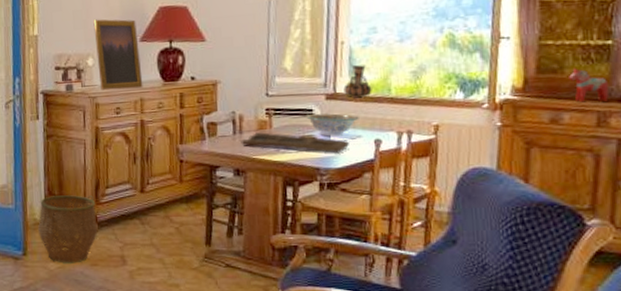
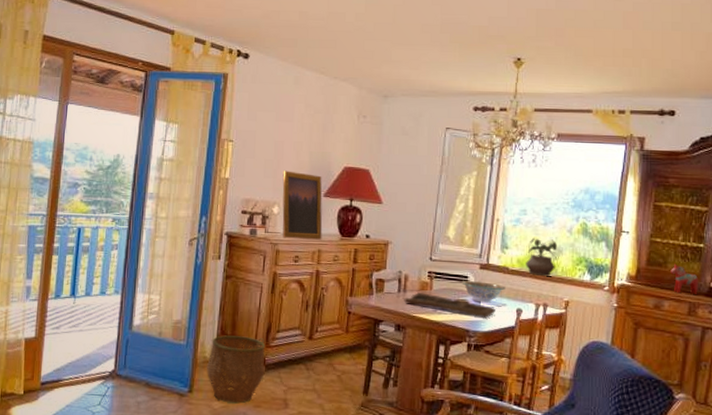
decorative vase: present [343,64,372,98] -> none [495,240,518,271]
potted plant: none [381,57,418,101] -> present [526,237,557,277]

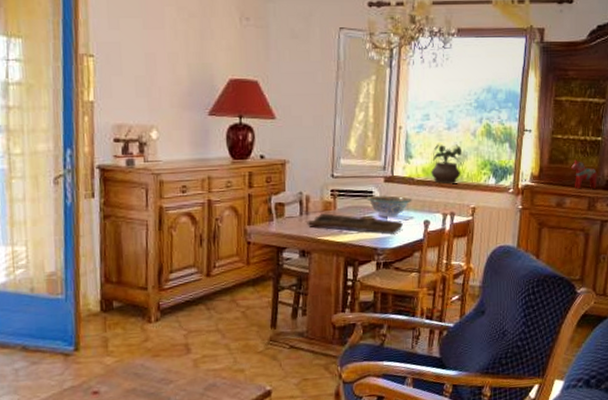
basket: present [206,335,266,404] -> none [91,281,161,357]
picture frame: present [282,170,323,240] -> none [158,88,211,167]

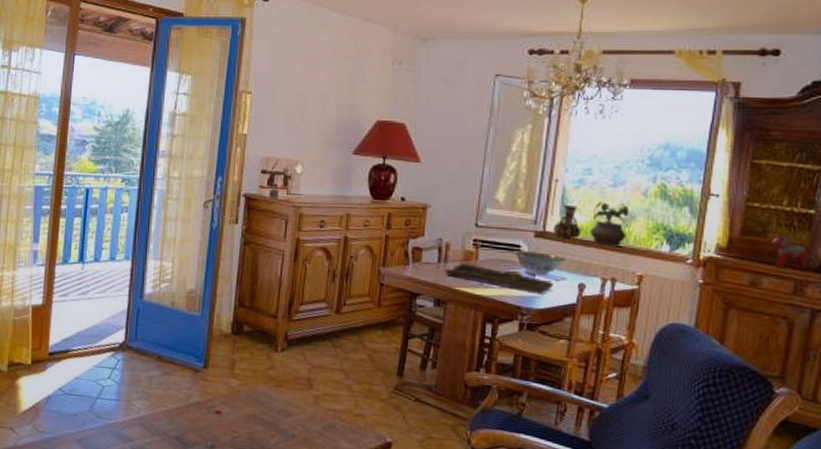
decorative vase: none [400,149,424,181] -> present [553,204,581,239]

